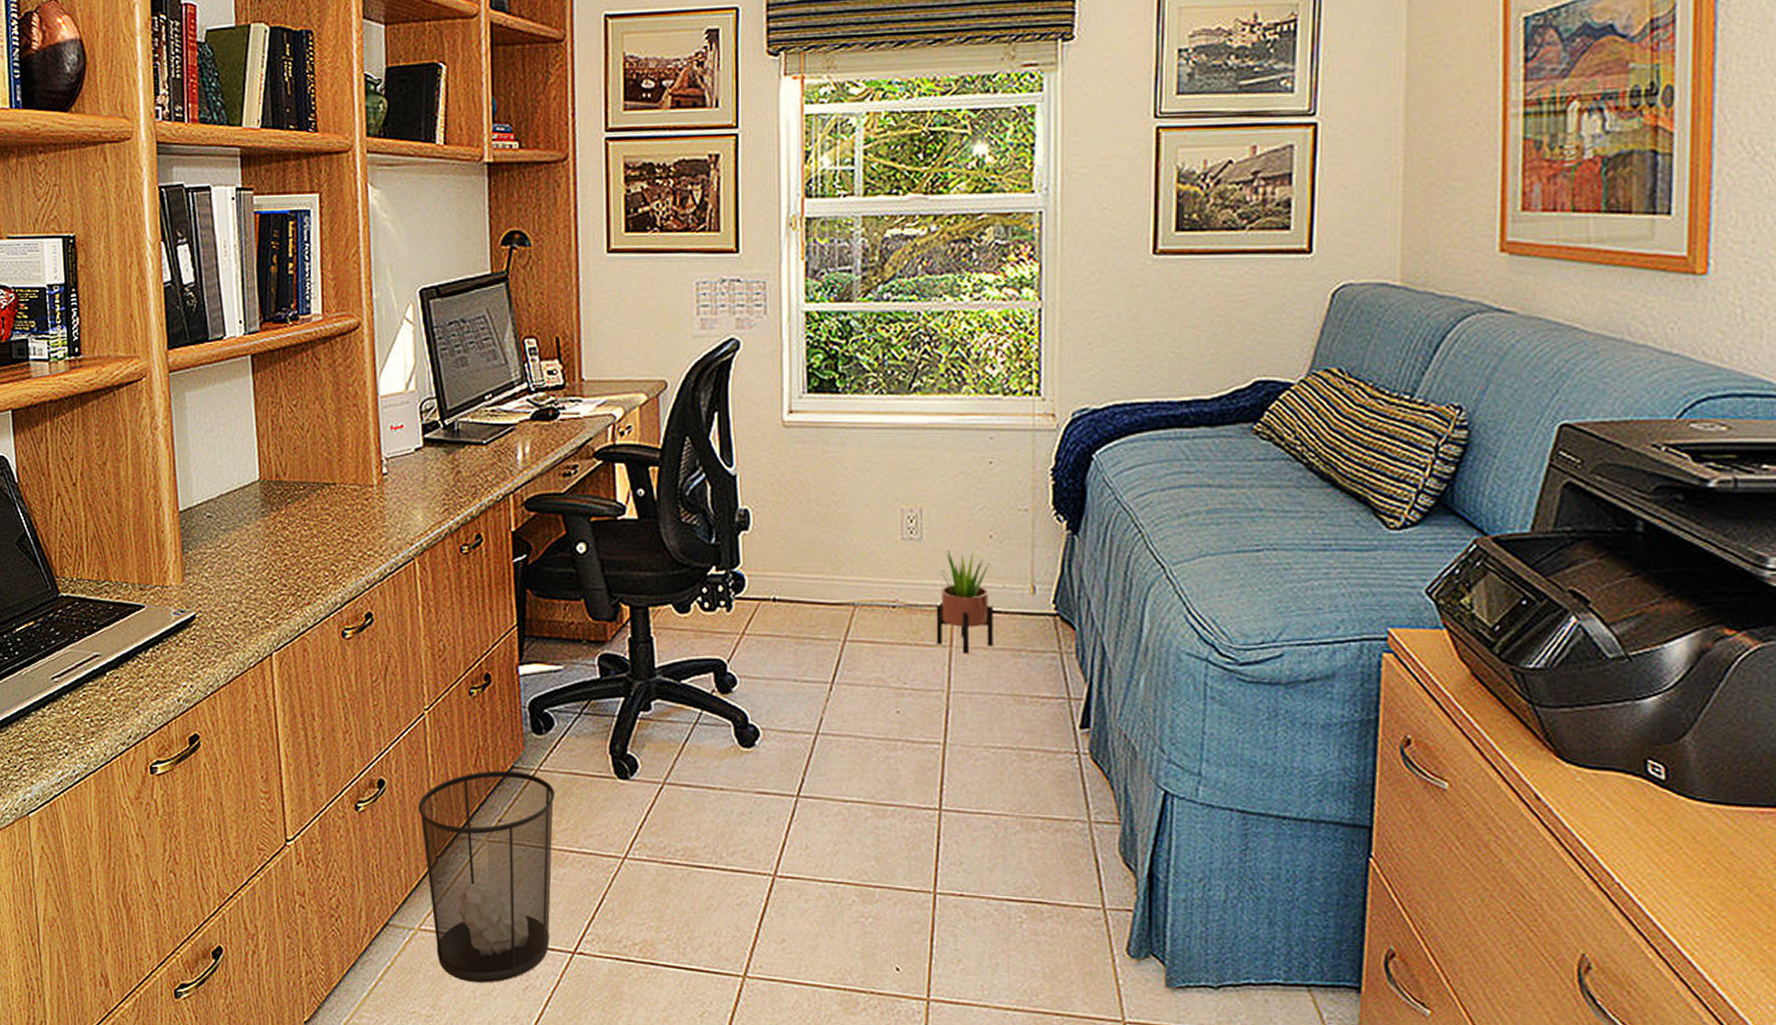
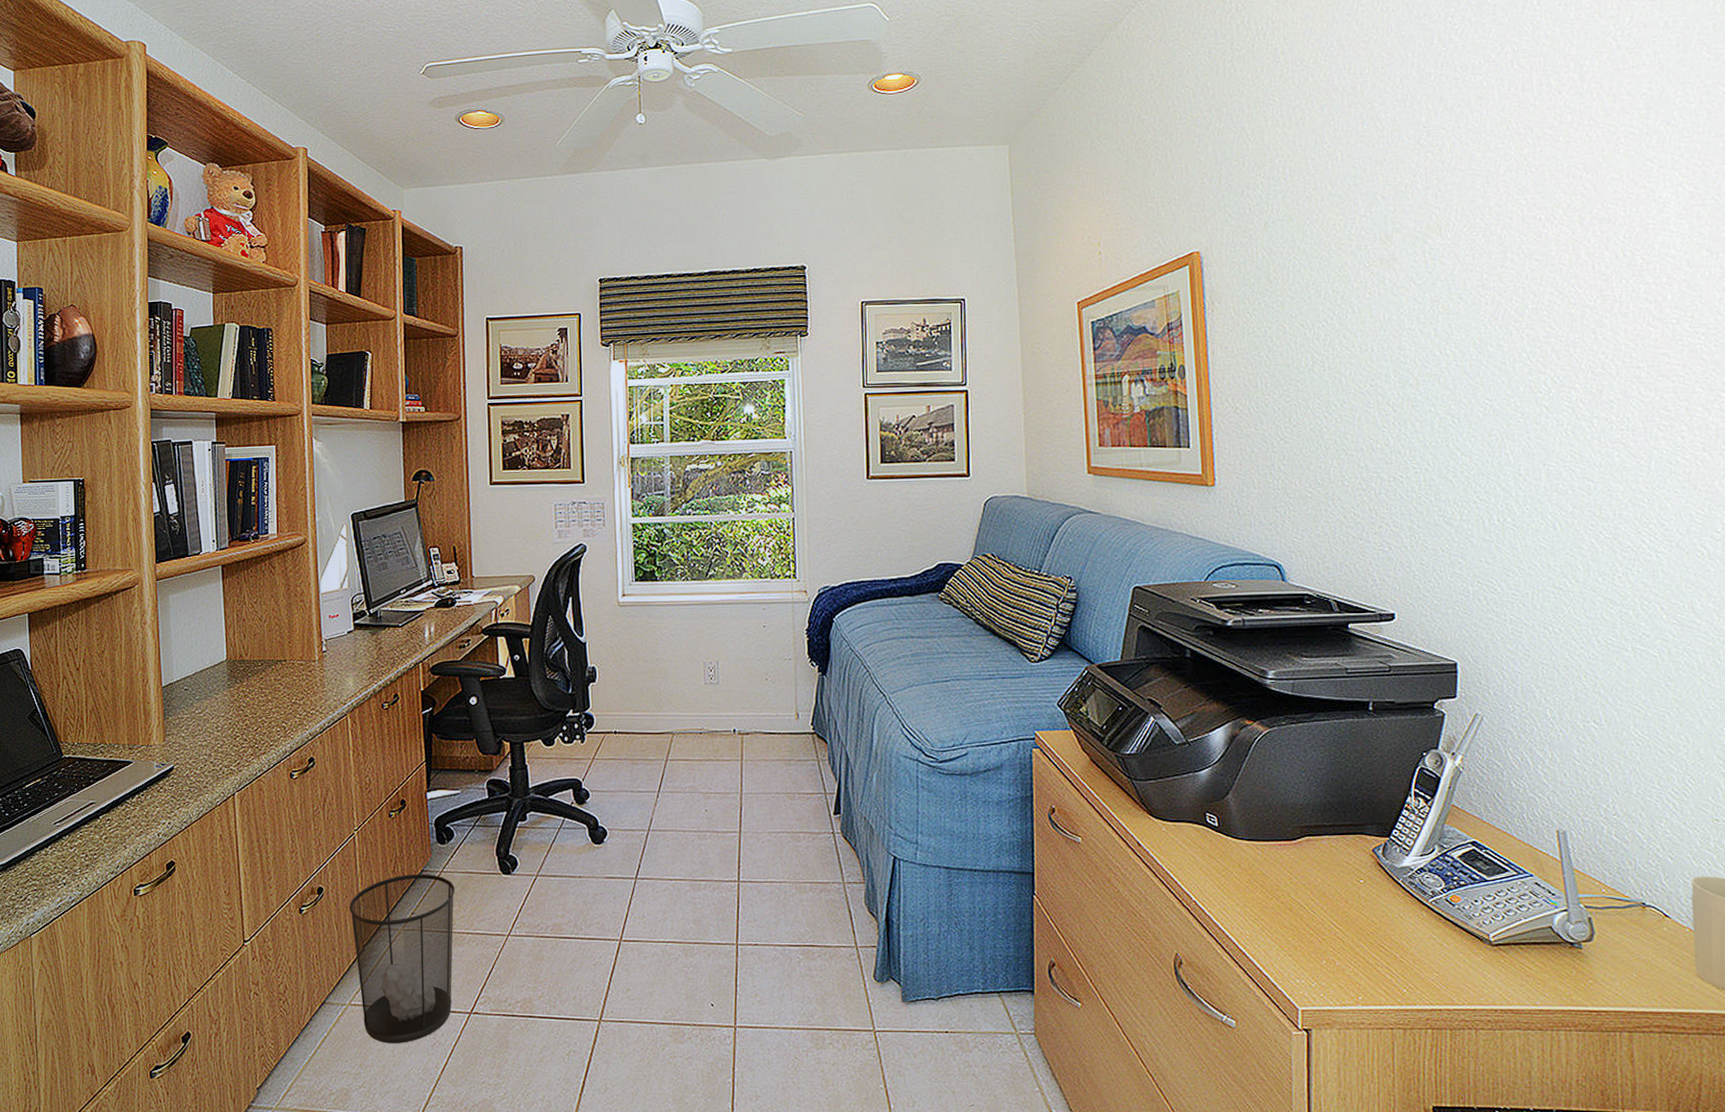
potted plant: present [936,550,993,654] -> none [730,690,771,765]

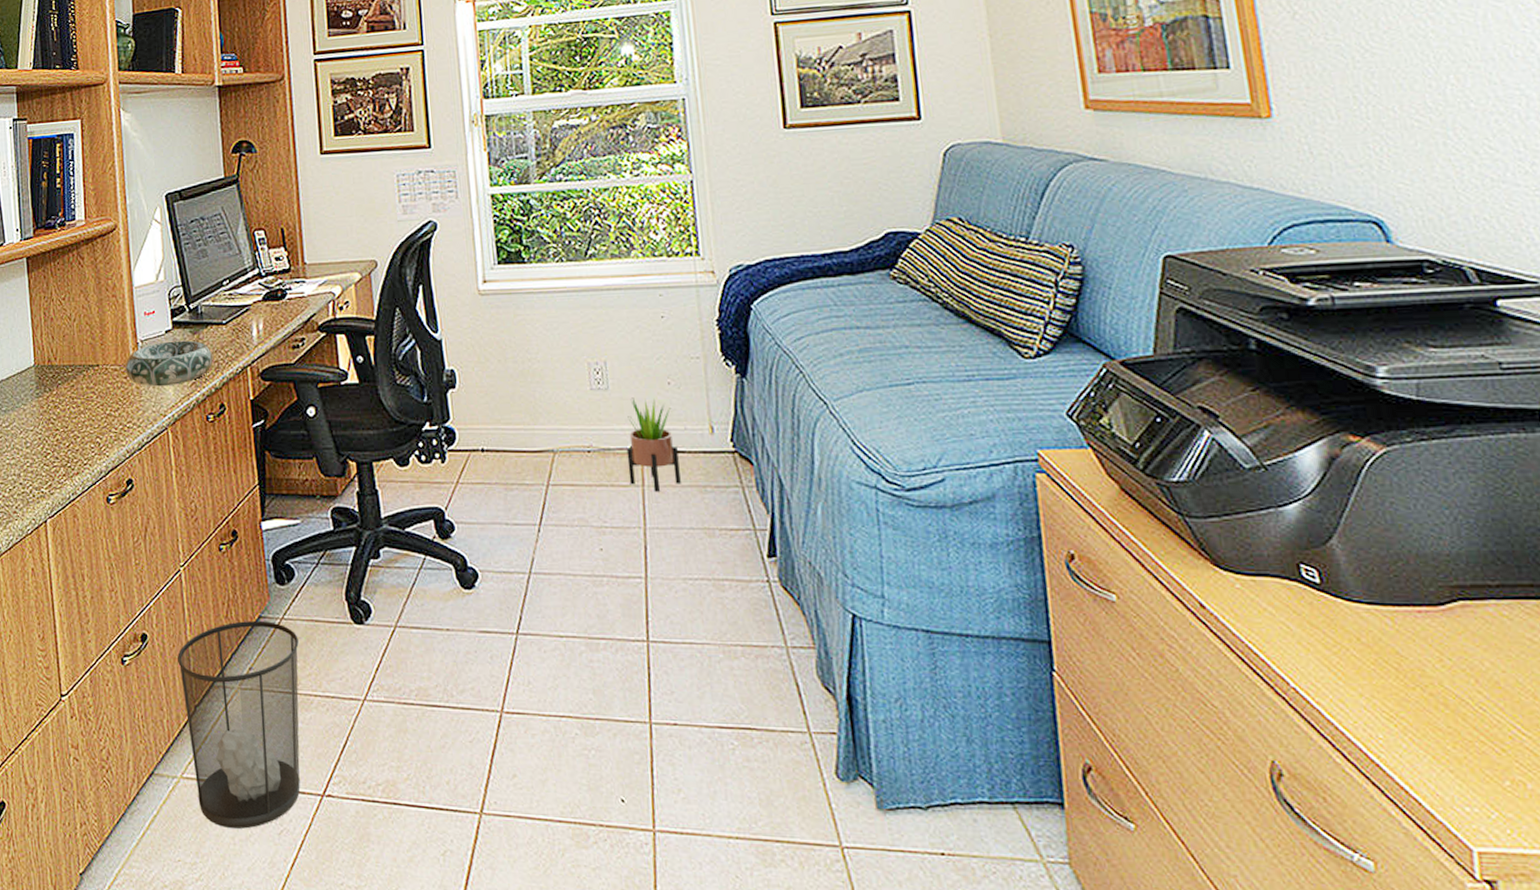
decorative bowl: none [310,640,390,679] -> present [125,340,214,387]
potted plant: none [730,690,771,765] -> present [626,397,681,492]

